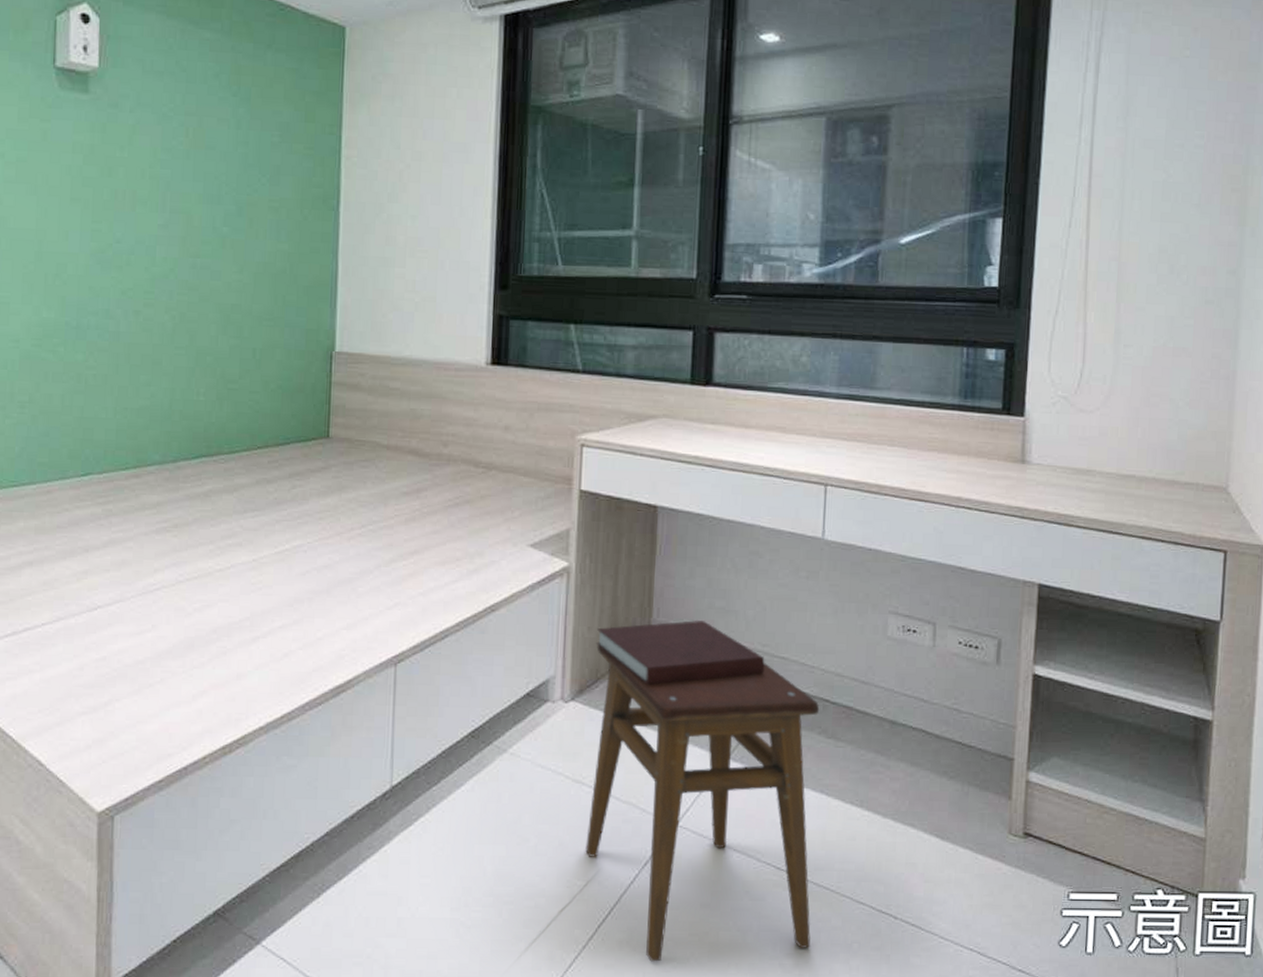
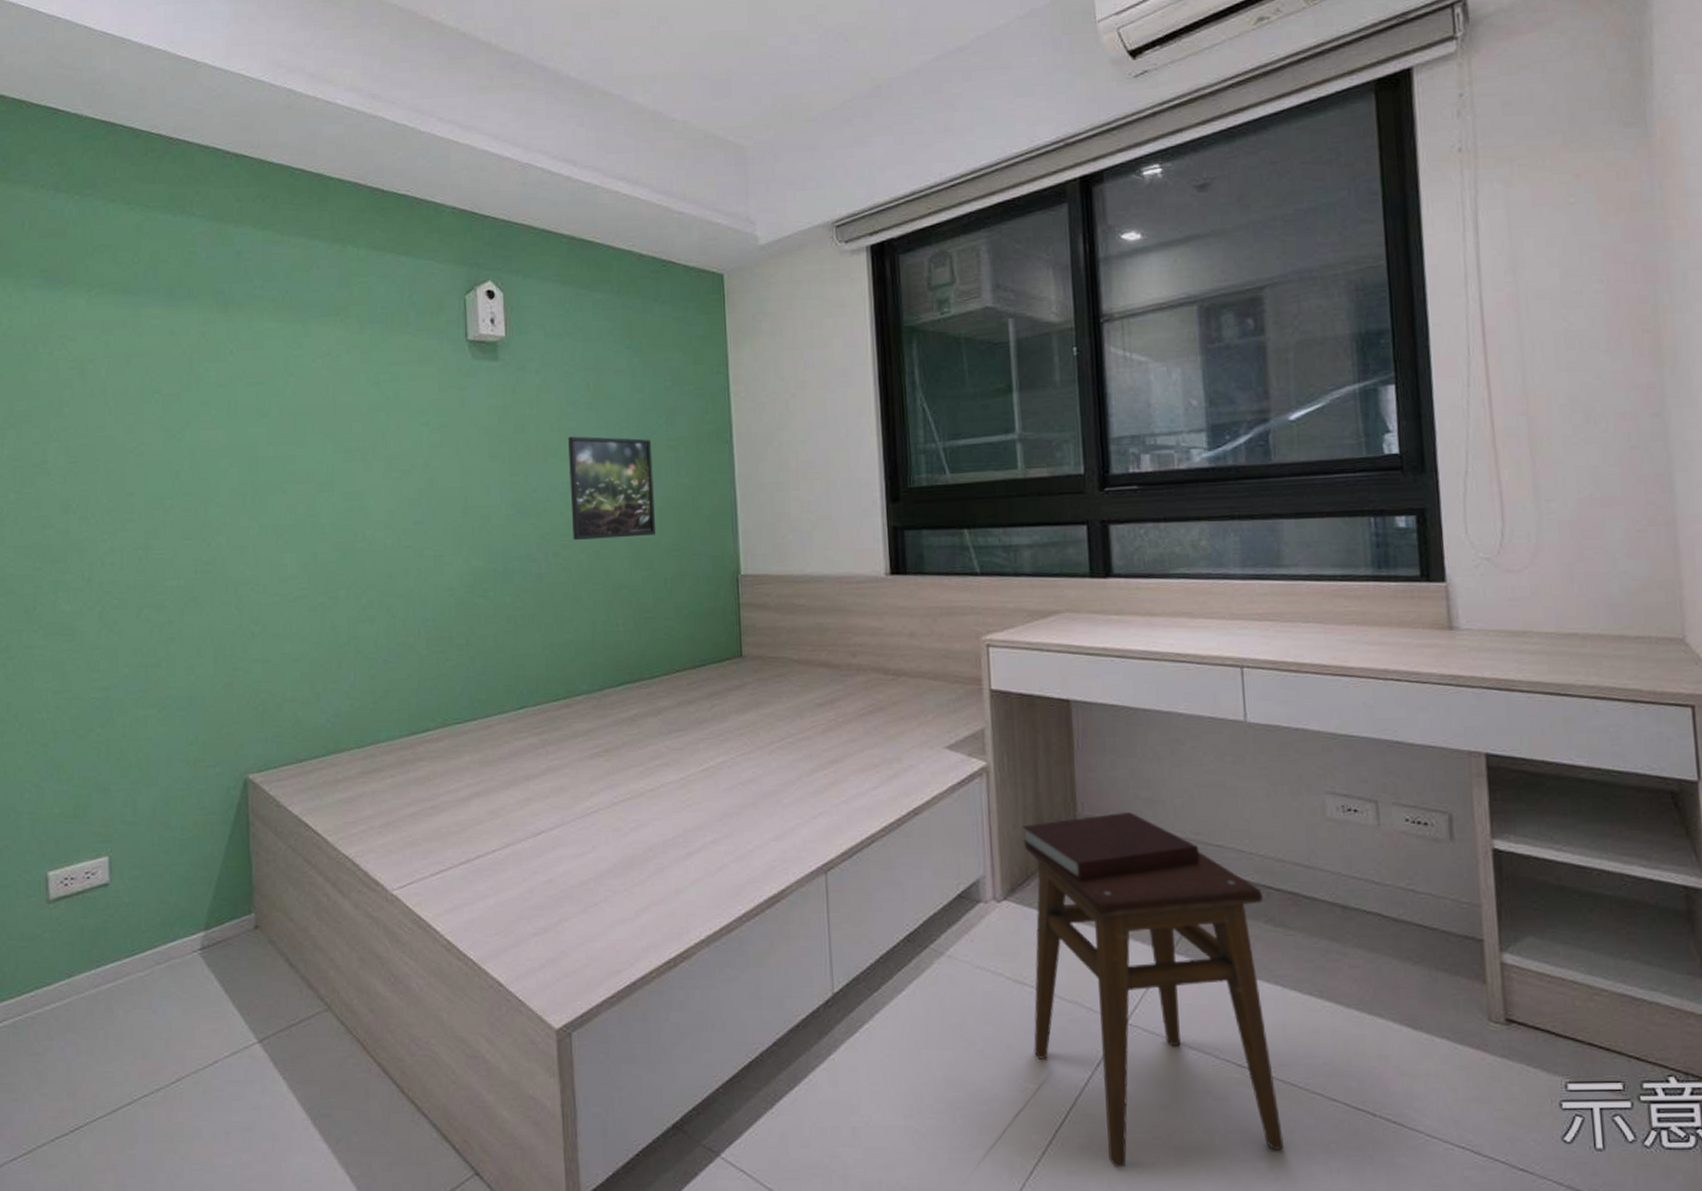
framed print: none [157,186,252,302] -> present [568,436,657,541]

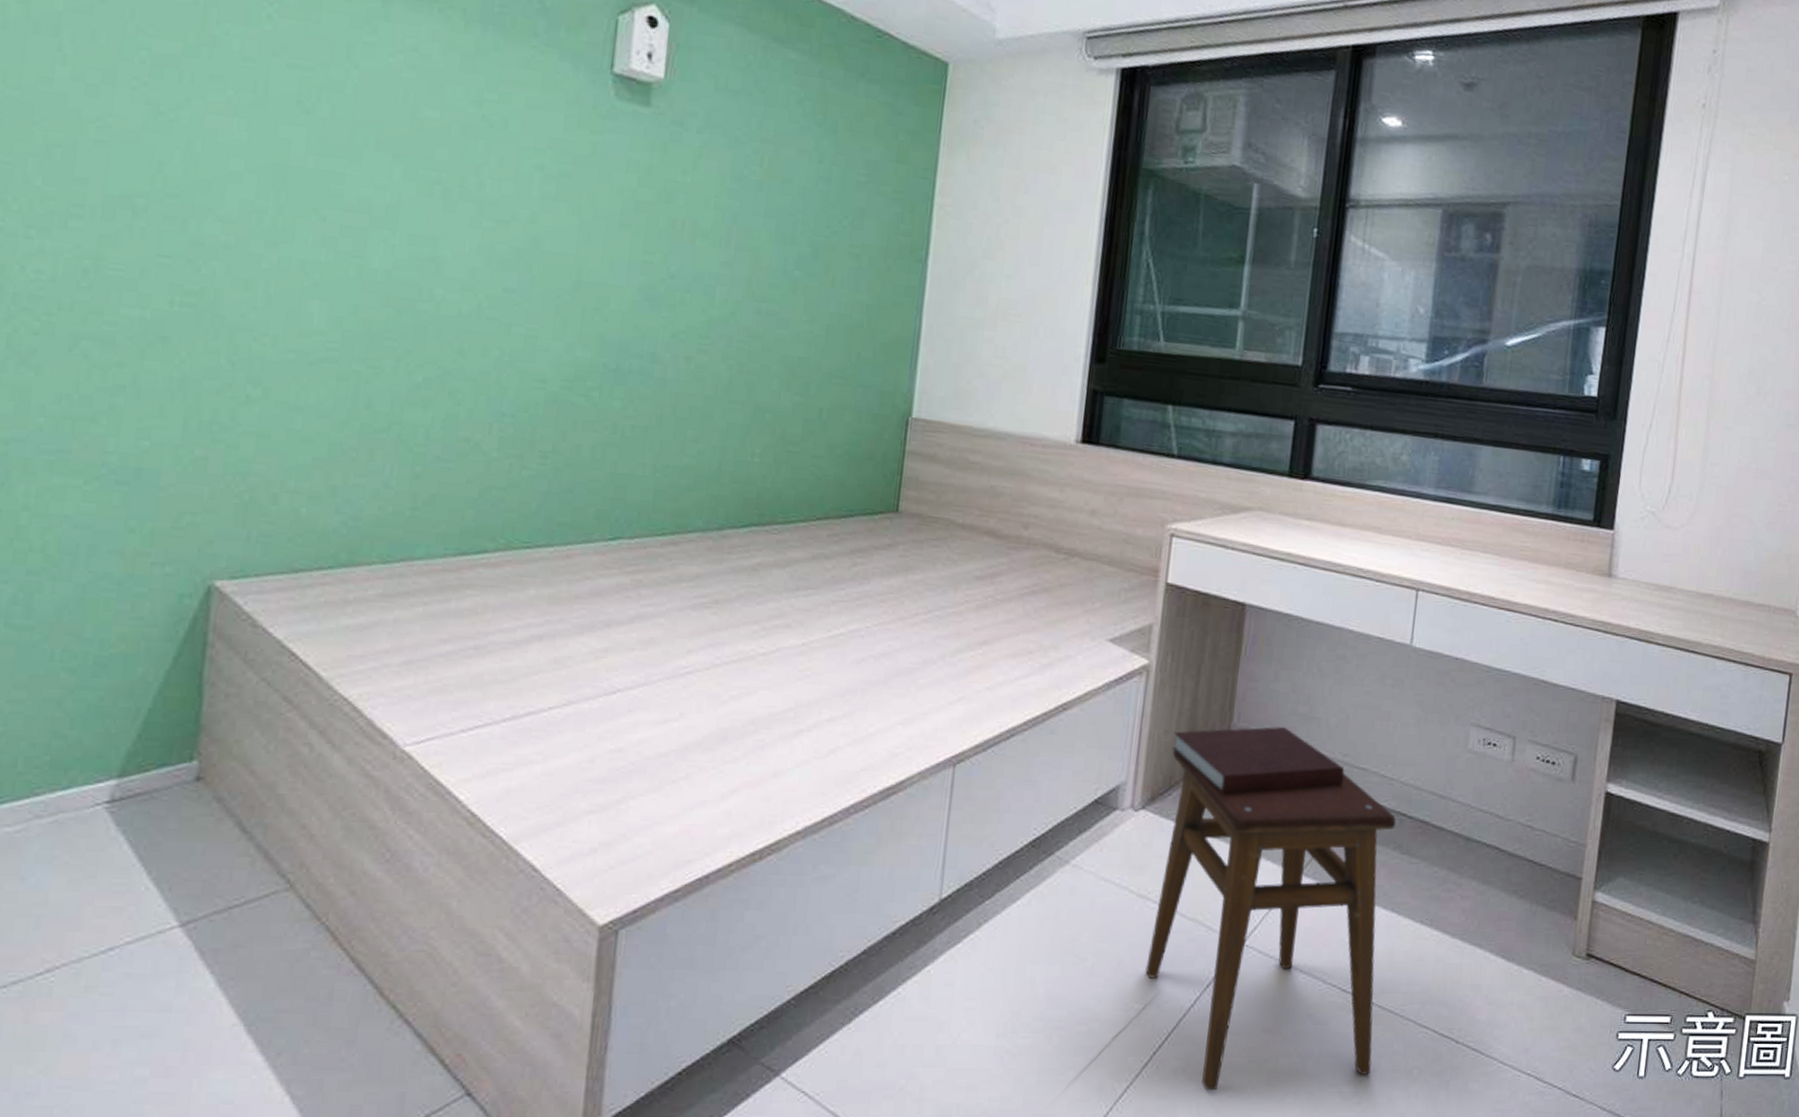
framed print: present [568,436,657,541] -> none [713,218,830,355]

